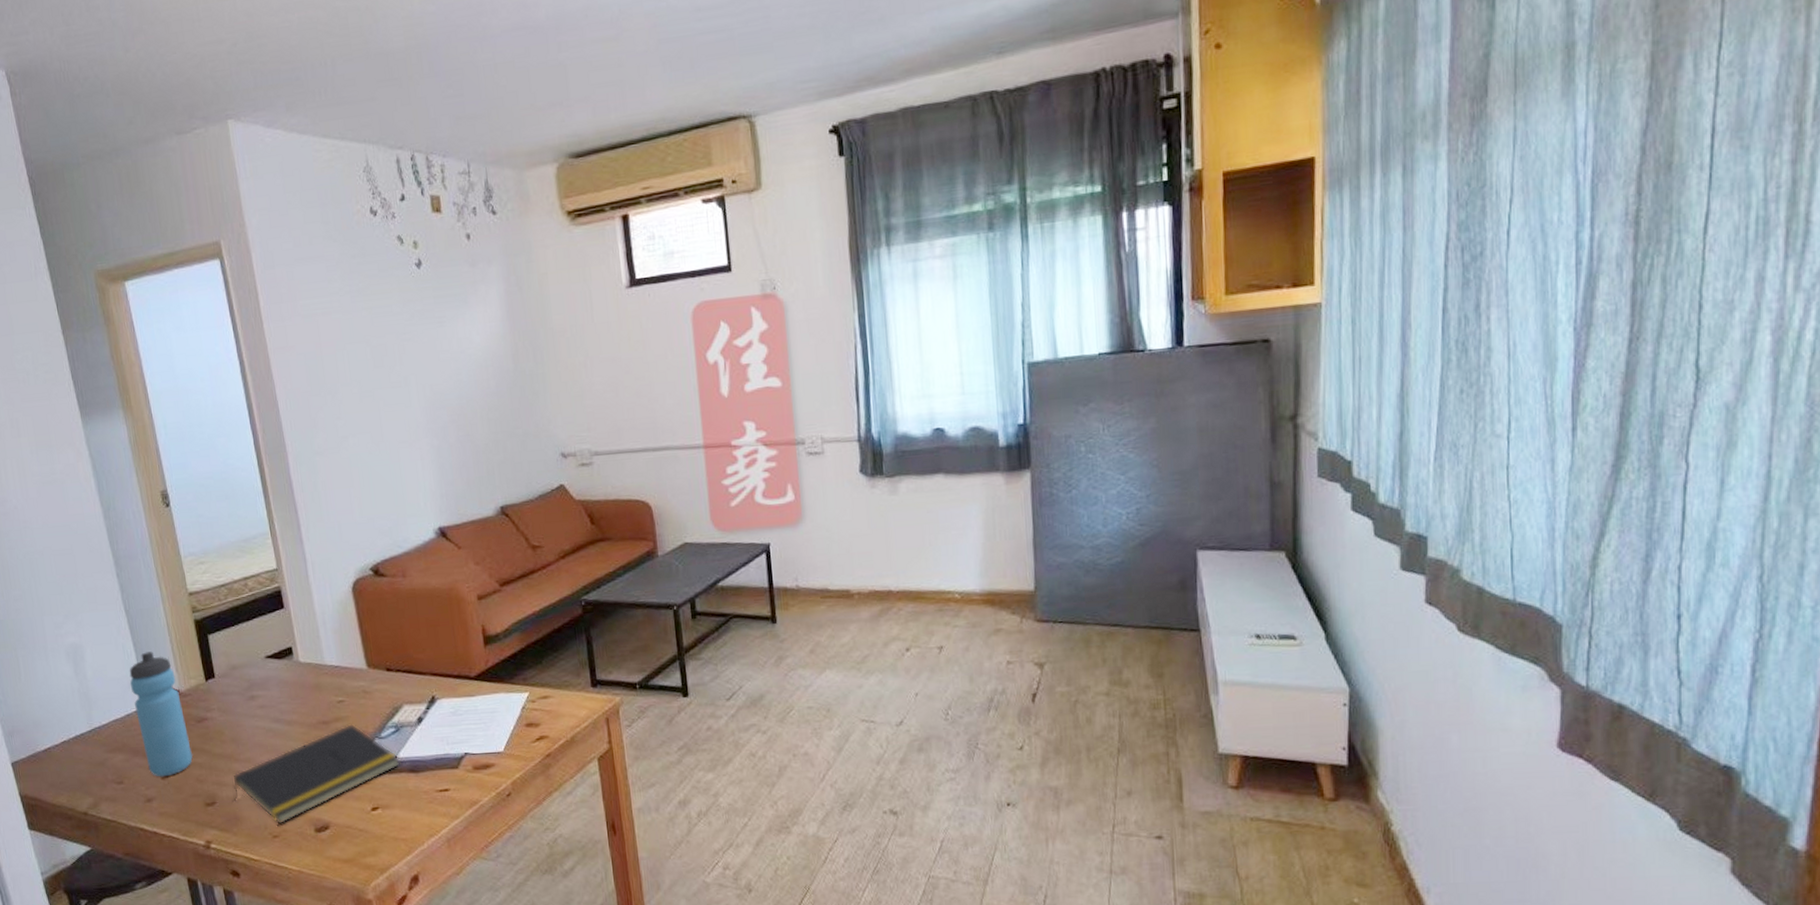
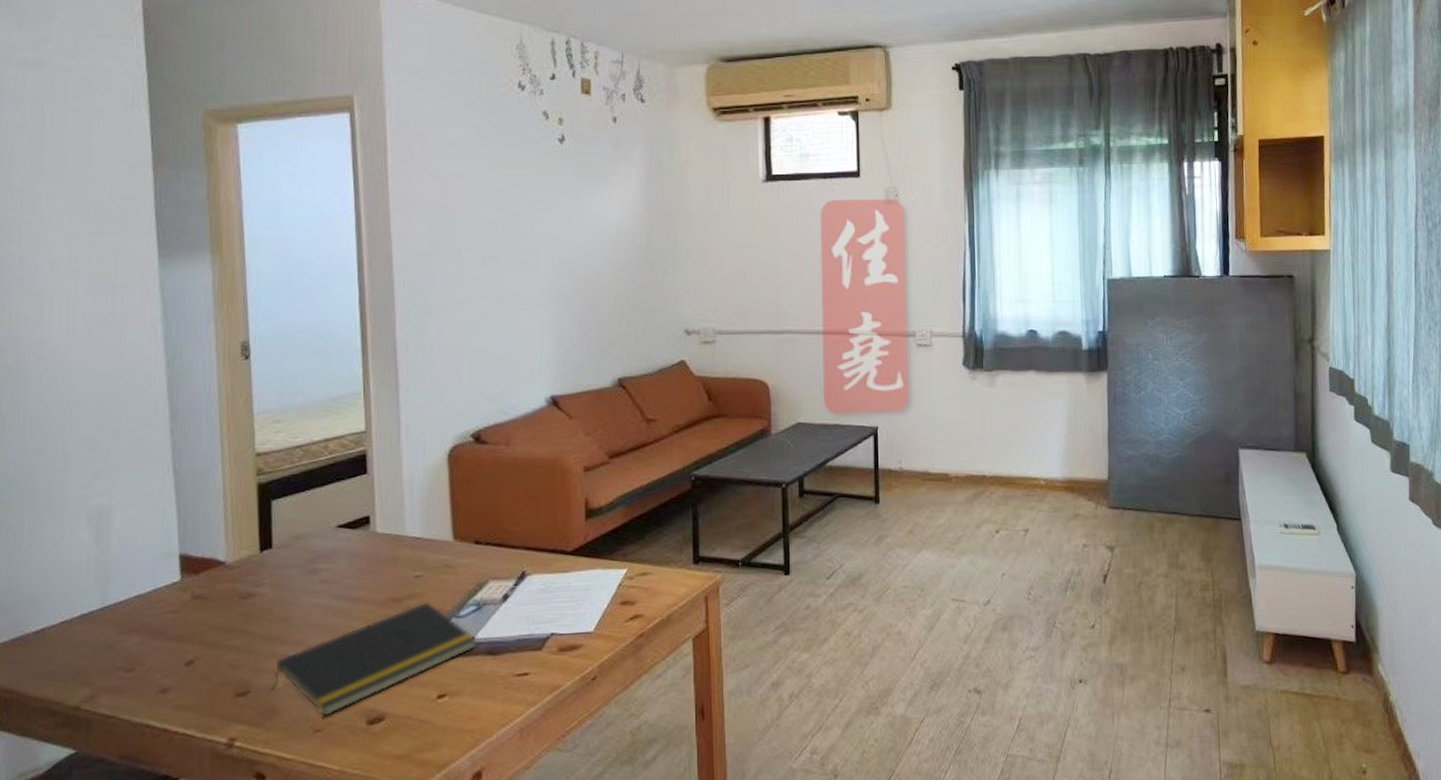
water bottle: present [129,651,193,777] -> none [164,517,230,663]

